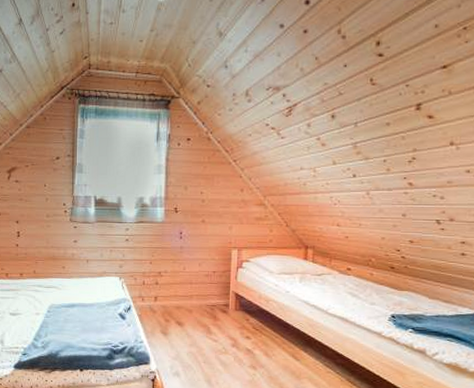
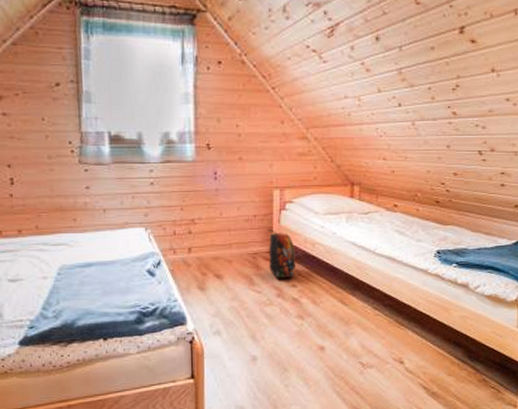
backpack: none [225,285,251,330] -> present [268,229,296,278]

